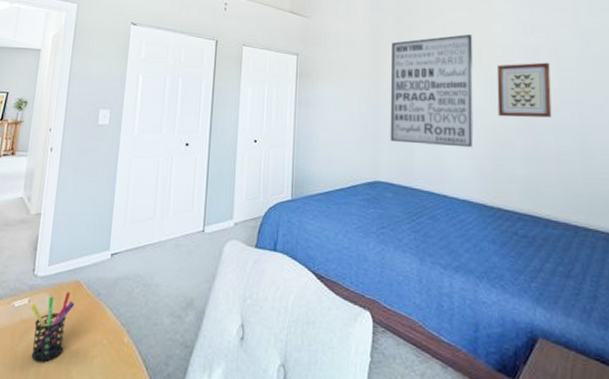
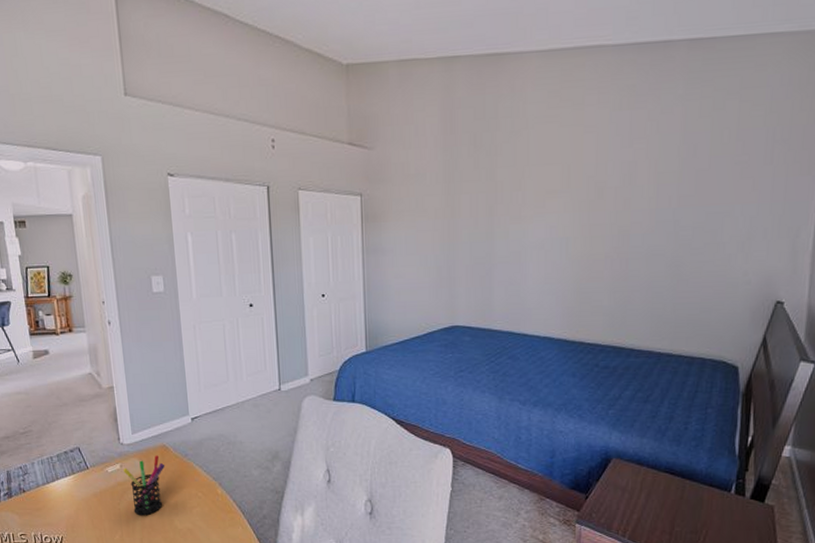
wall art: present [390,34,474,148] -> none [467,152,562,284]
wall art: present [496,62,552,118] -> none [585,178,648,246]

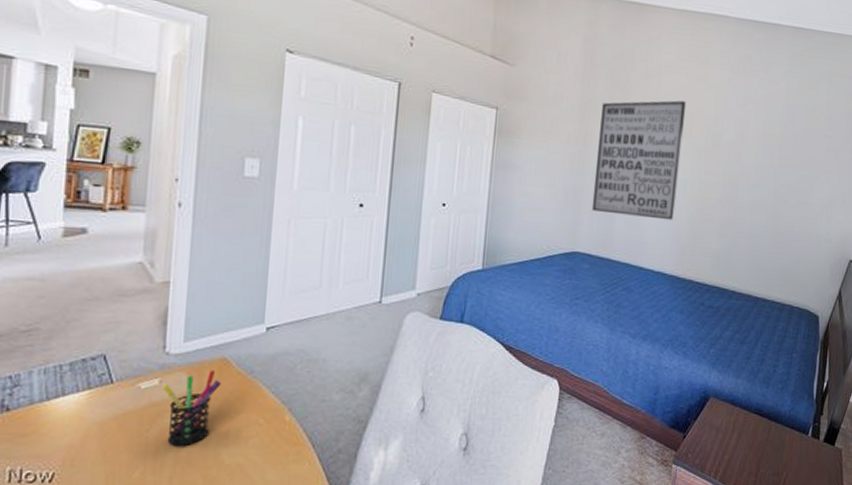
wall art: none [467,152,562,284] -> present [591,100,687,221]

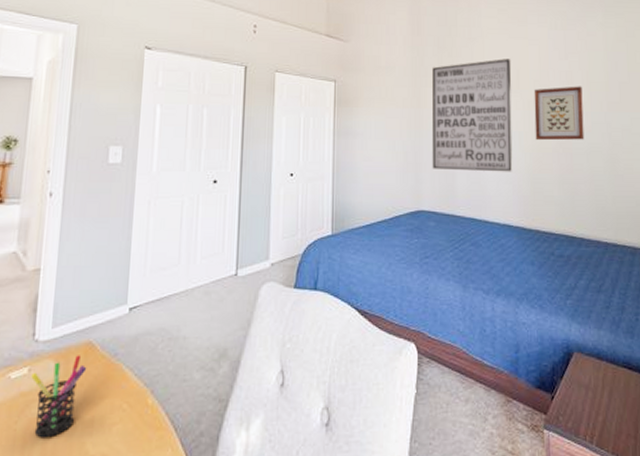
wall art: none [701,136,756,194] -> present [534,86,585,141]

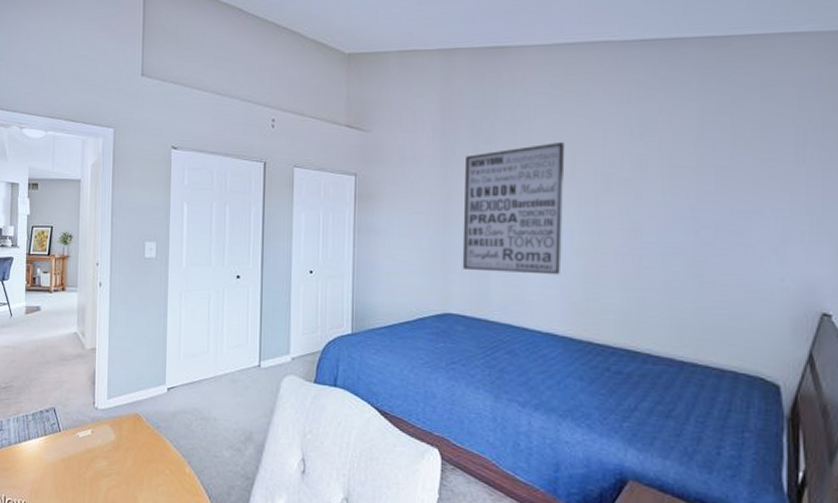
pen holder: present [31,355,87,438] -> none [94,424,136,489]
wall art: present [534,86,585,141] -> none [592,172,661,239]

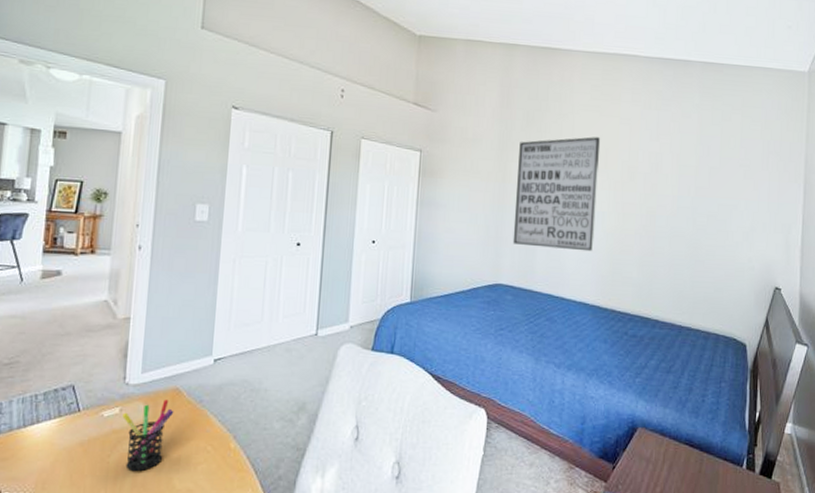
pen holder: none [94,424,136,489] -> present [122,399,174,472]

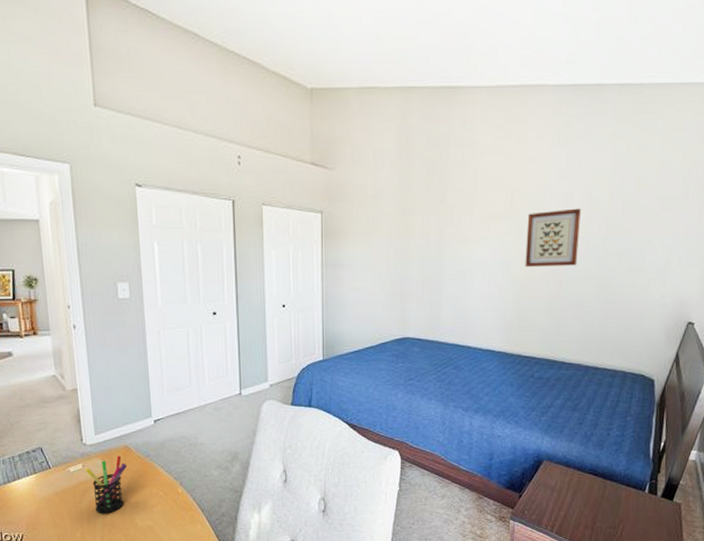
wall art: present [512,137,601,252] -> none [418,181,506,300]
wall art: none [619,168,671,224] -> present [525,208,581,268]

